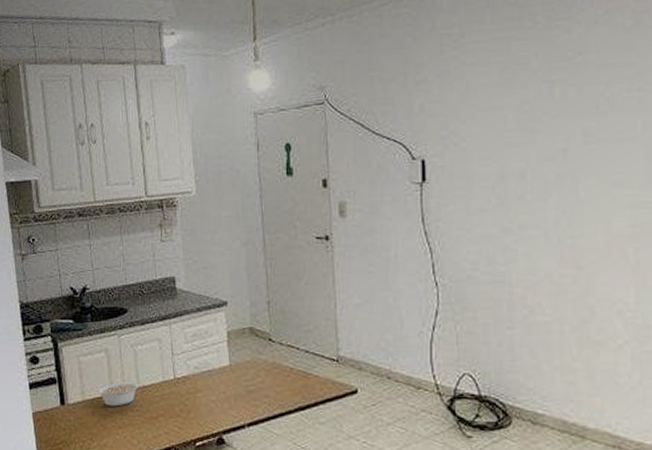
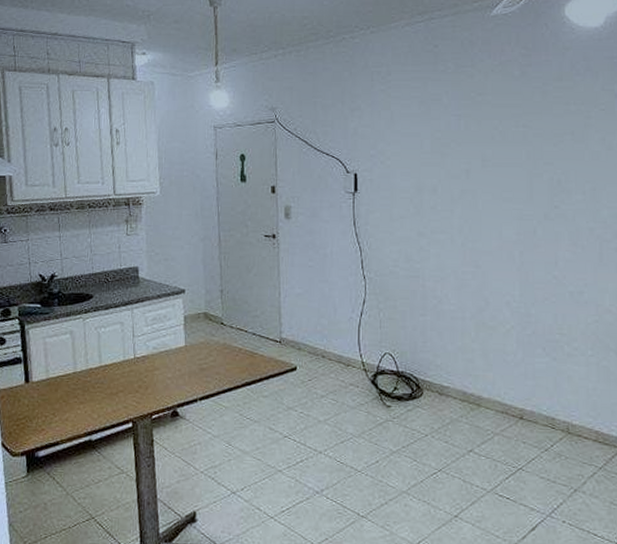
legume: present [97,382,145,407] -> none [61,361,107,384]

